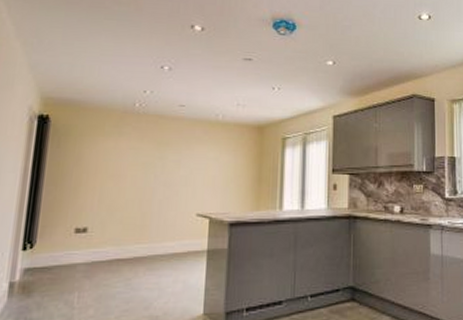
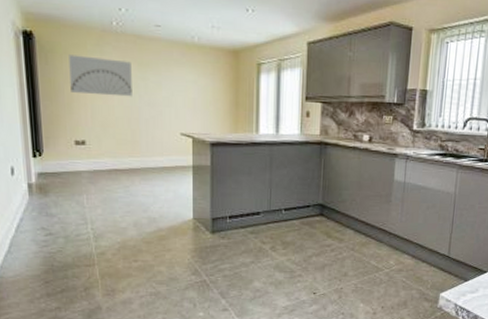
wall art: none [80,137,150,178] -> present [69,54,132,97]

